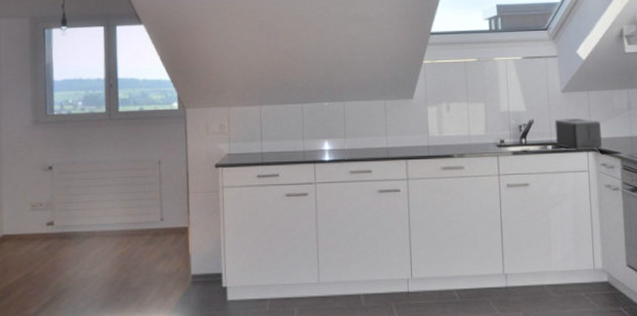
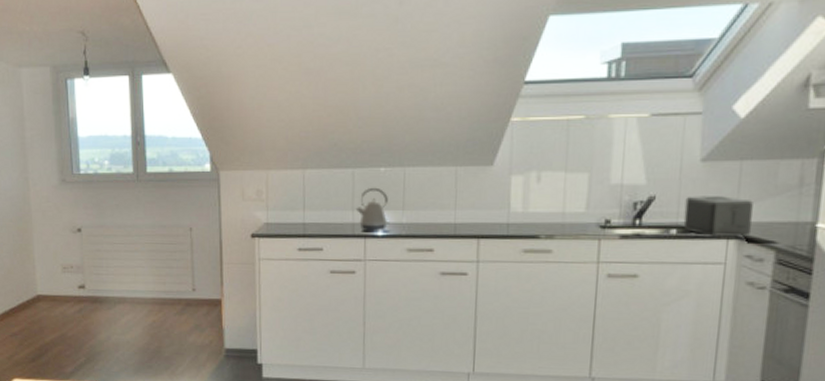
kettle: none [305,119,335,157] -> present [355,187,390,231]

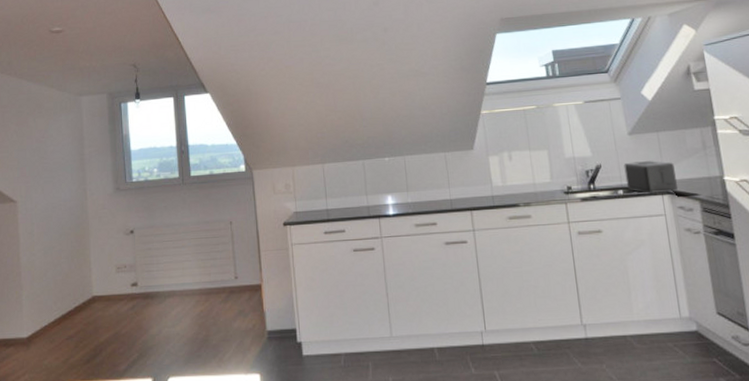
kettle: present [355,187,390,231] -> none [368,174,398,212]

